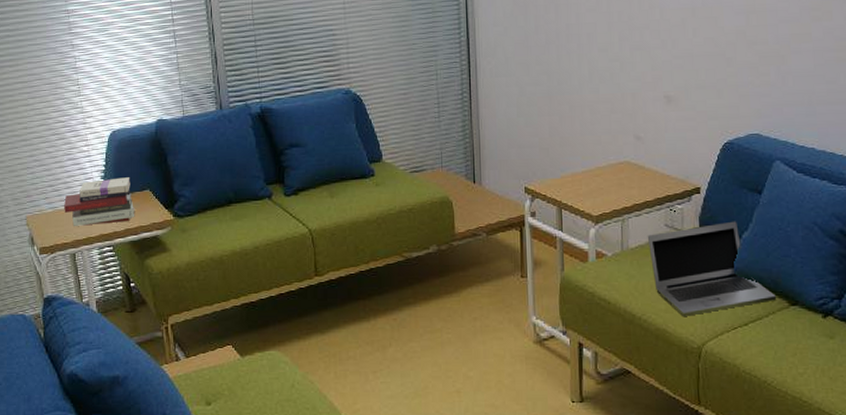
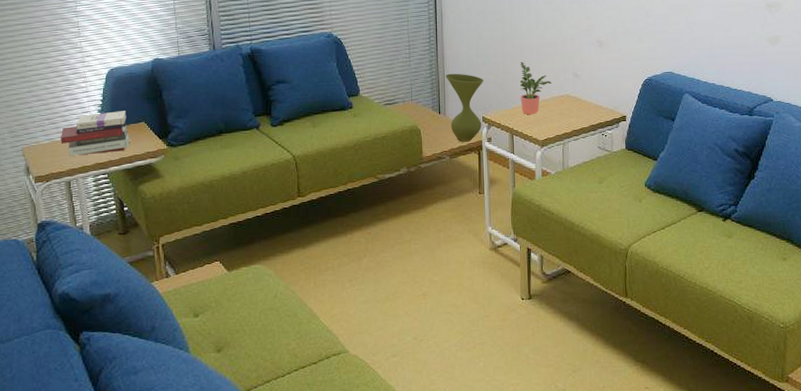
decorative vase: none [481,135,527,217] -> present [446,73,484,142]
potted plant: none [569,122,608,186] -> present [520,62,552,115]
laptop: present [647,221,777,316] -> none [583,143,687,223]

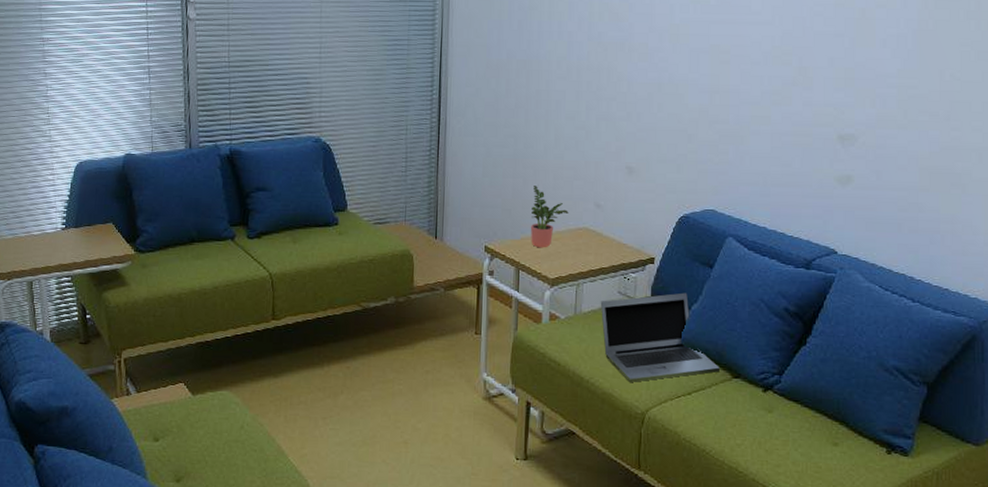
books: present [61,111,130,156] -> none [24,209,97,254]
decorative vase: present [446,73,484,142] -> none [446,193,490,274]
laptop: none [583,143,687,223] -> present [600,292,721,382]

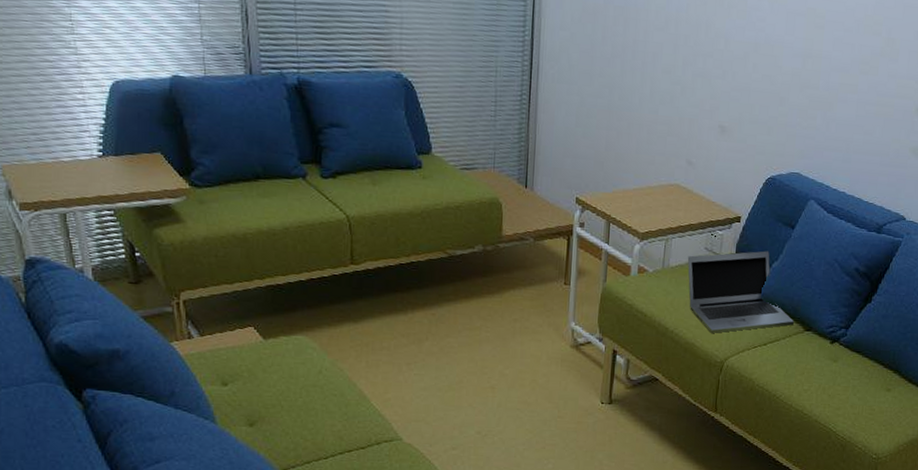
potted plant: present [530,186,569,248] -> none [622,139,661,203]

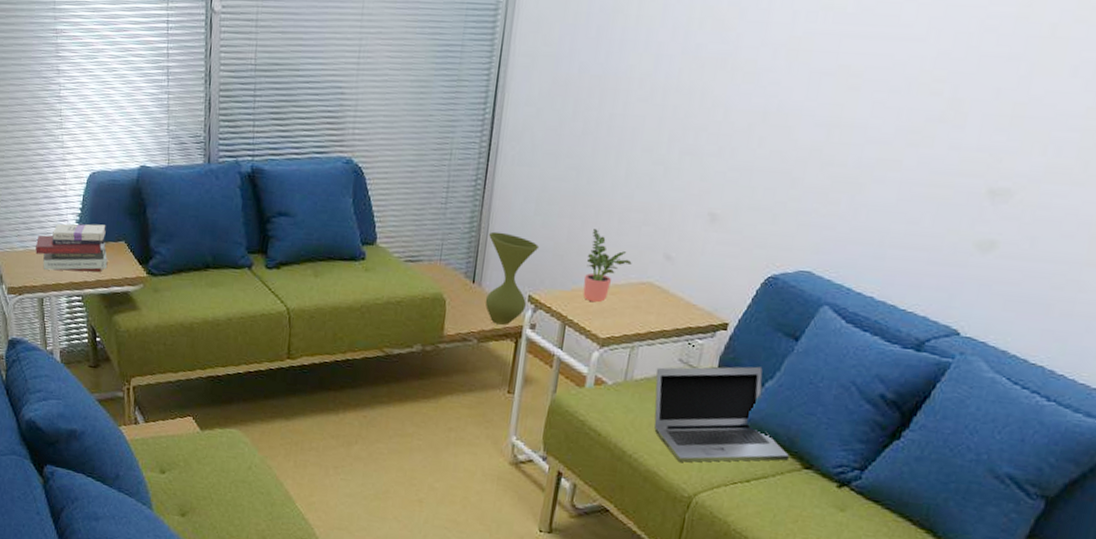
books: none [52,134,143,185] -> present [35,223,108,272]
decorative vase: none [537,141,582,225] -> present [485,231,540,325]
potted plant: none [622,139,661,203] -> present [583,229,632,303]

